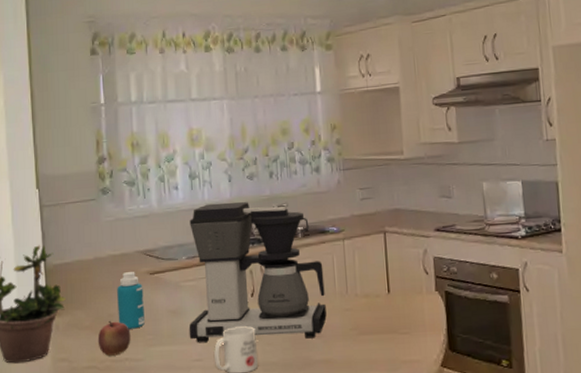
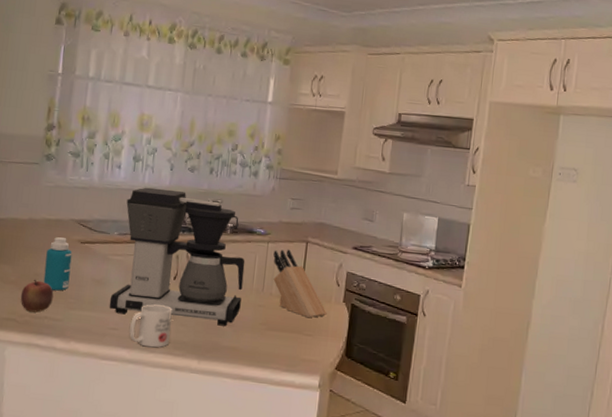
knife block: none [351,243,420,314] -> present [273,249,327,318]

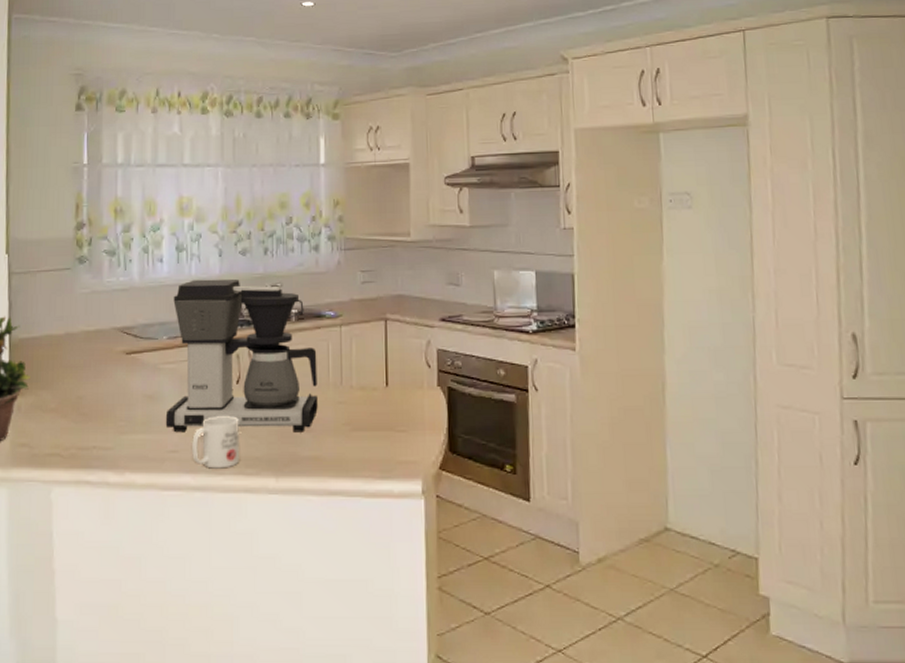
apple: present [20,279,54,313] -> none [63,403,101,443]
bottle: present [43,237,73,291] -> none [88,350,118,414]
knife block: present [273,249,327,318] -> none [348,331,420,409]

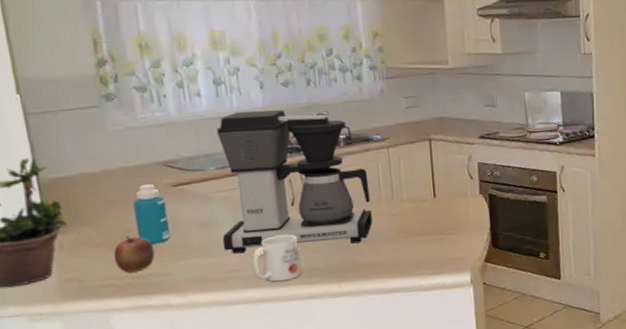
apple: none [63,403,101,443] -> present [113,236,155,273]
bottle: none [88,350,118,414] -> present [133,184,170,244]

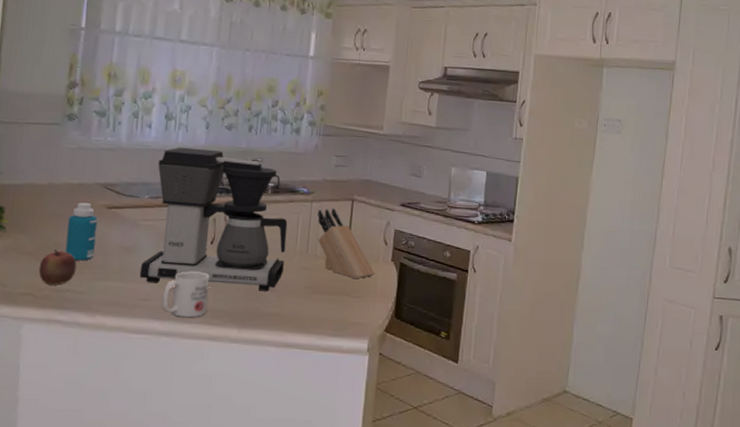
knife block: none [396,150,465,216] -> present [317,208,375,279]

